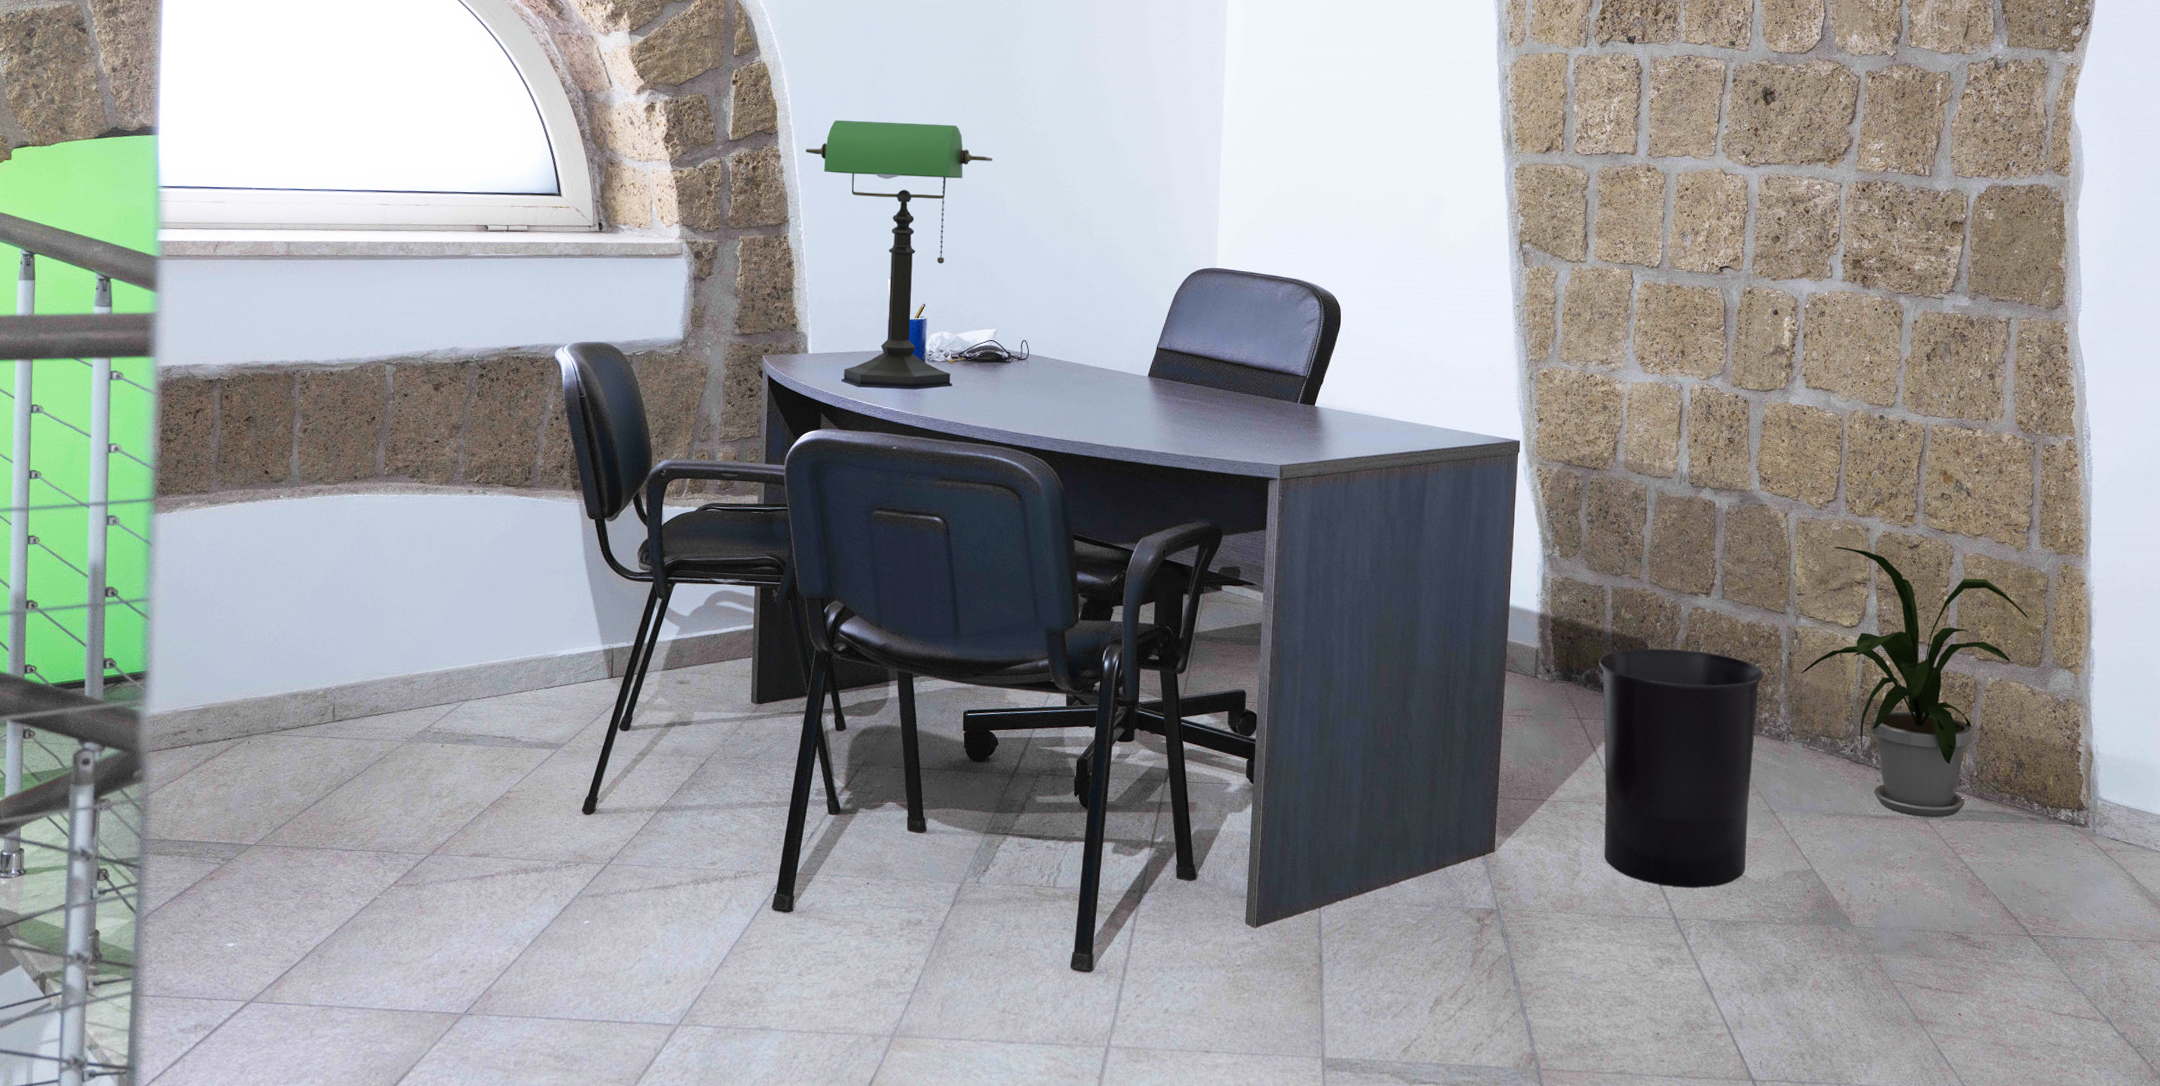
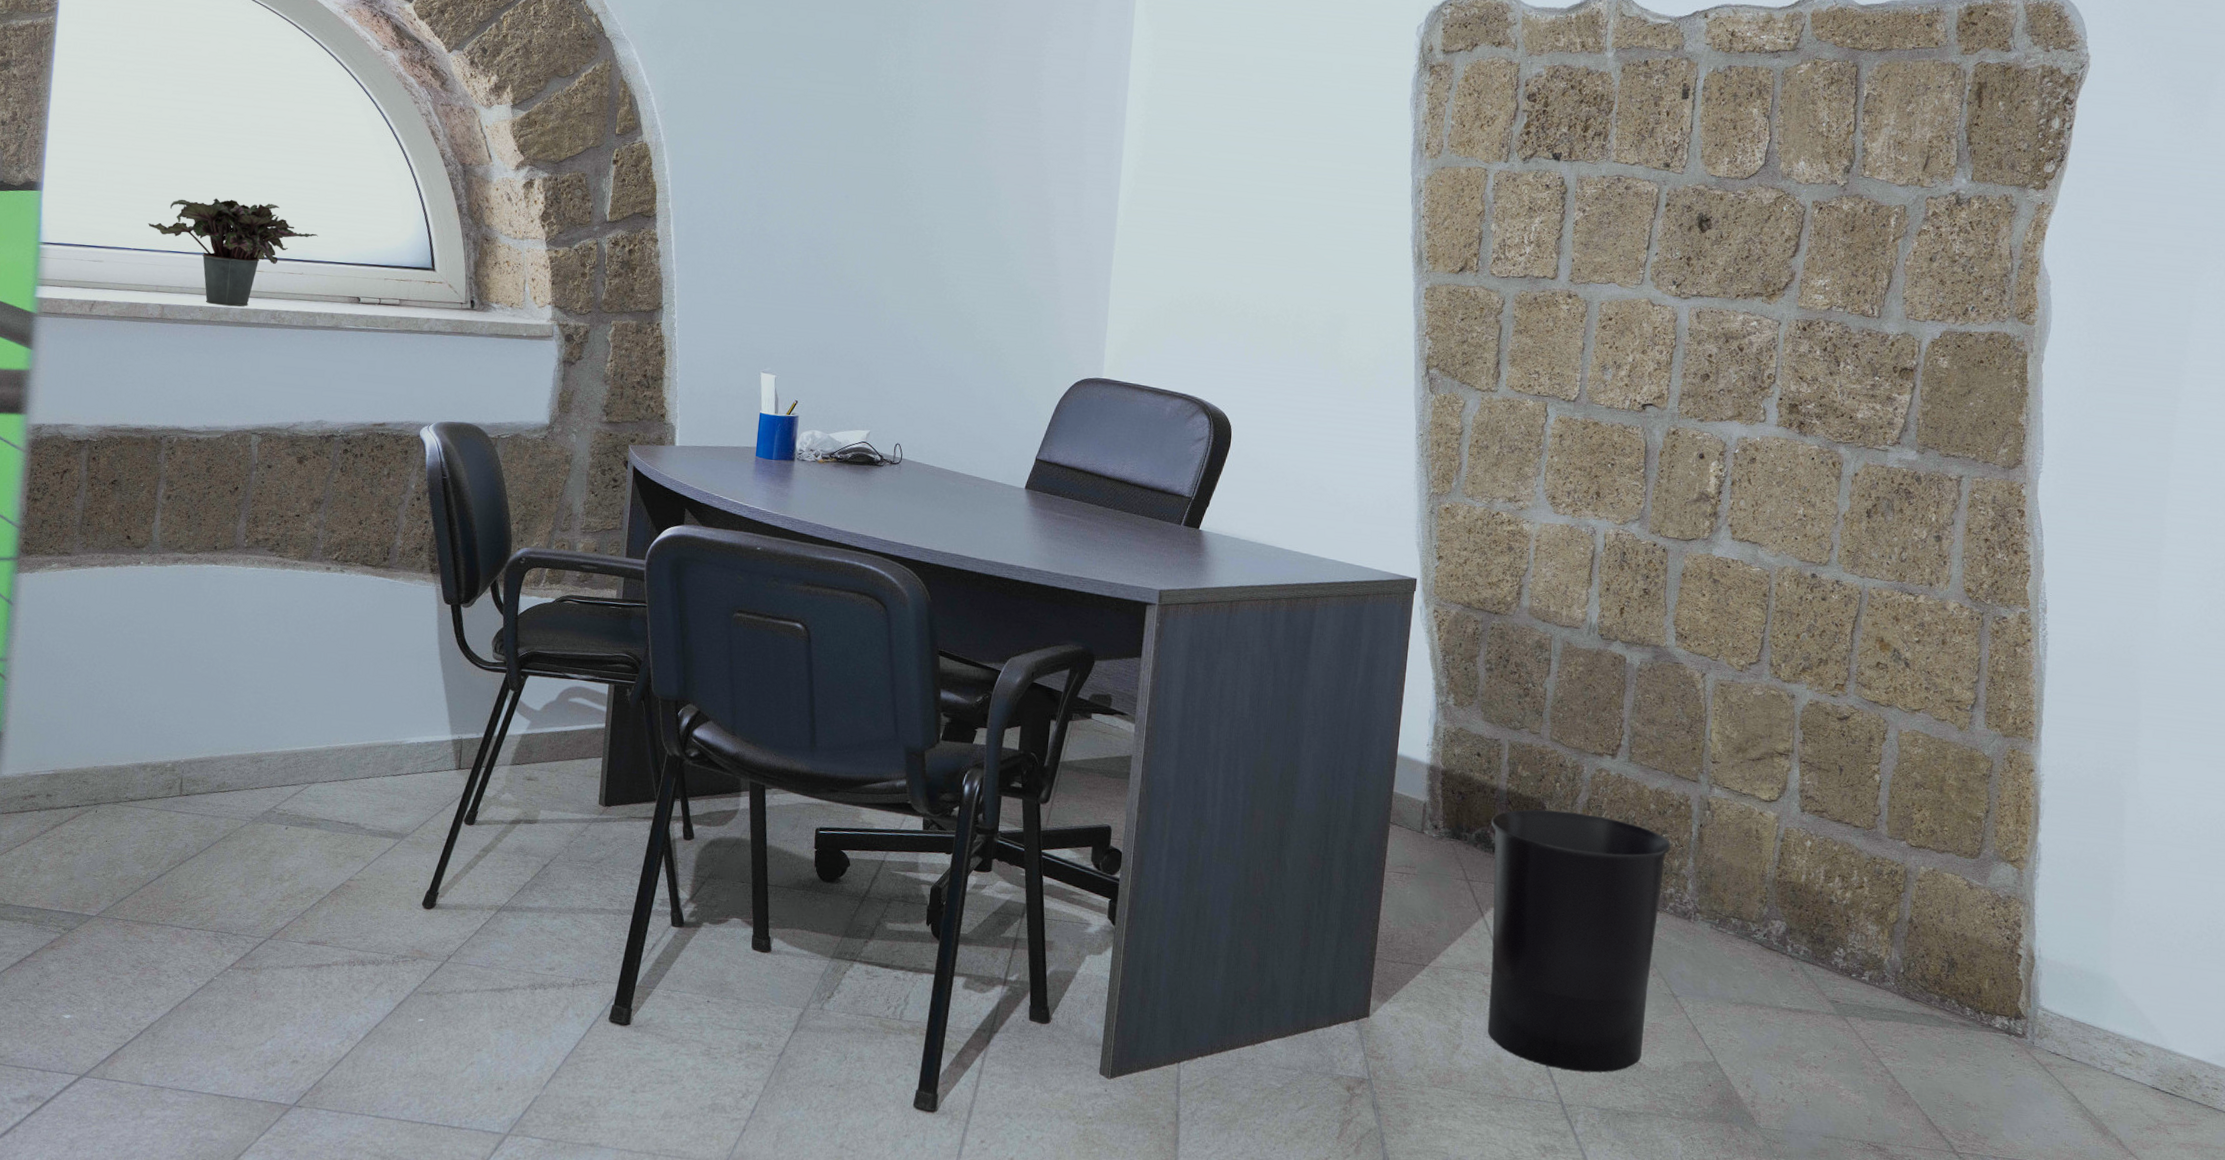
potted plant: none [268,134,442,241] -> present [147,198,318,307]
desk lamp: present [805,120,993,390] -> none [683,206,875,490]
house plant: present [1802,546,2030,818] -> none [1713,712,1970,1016]

